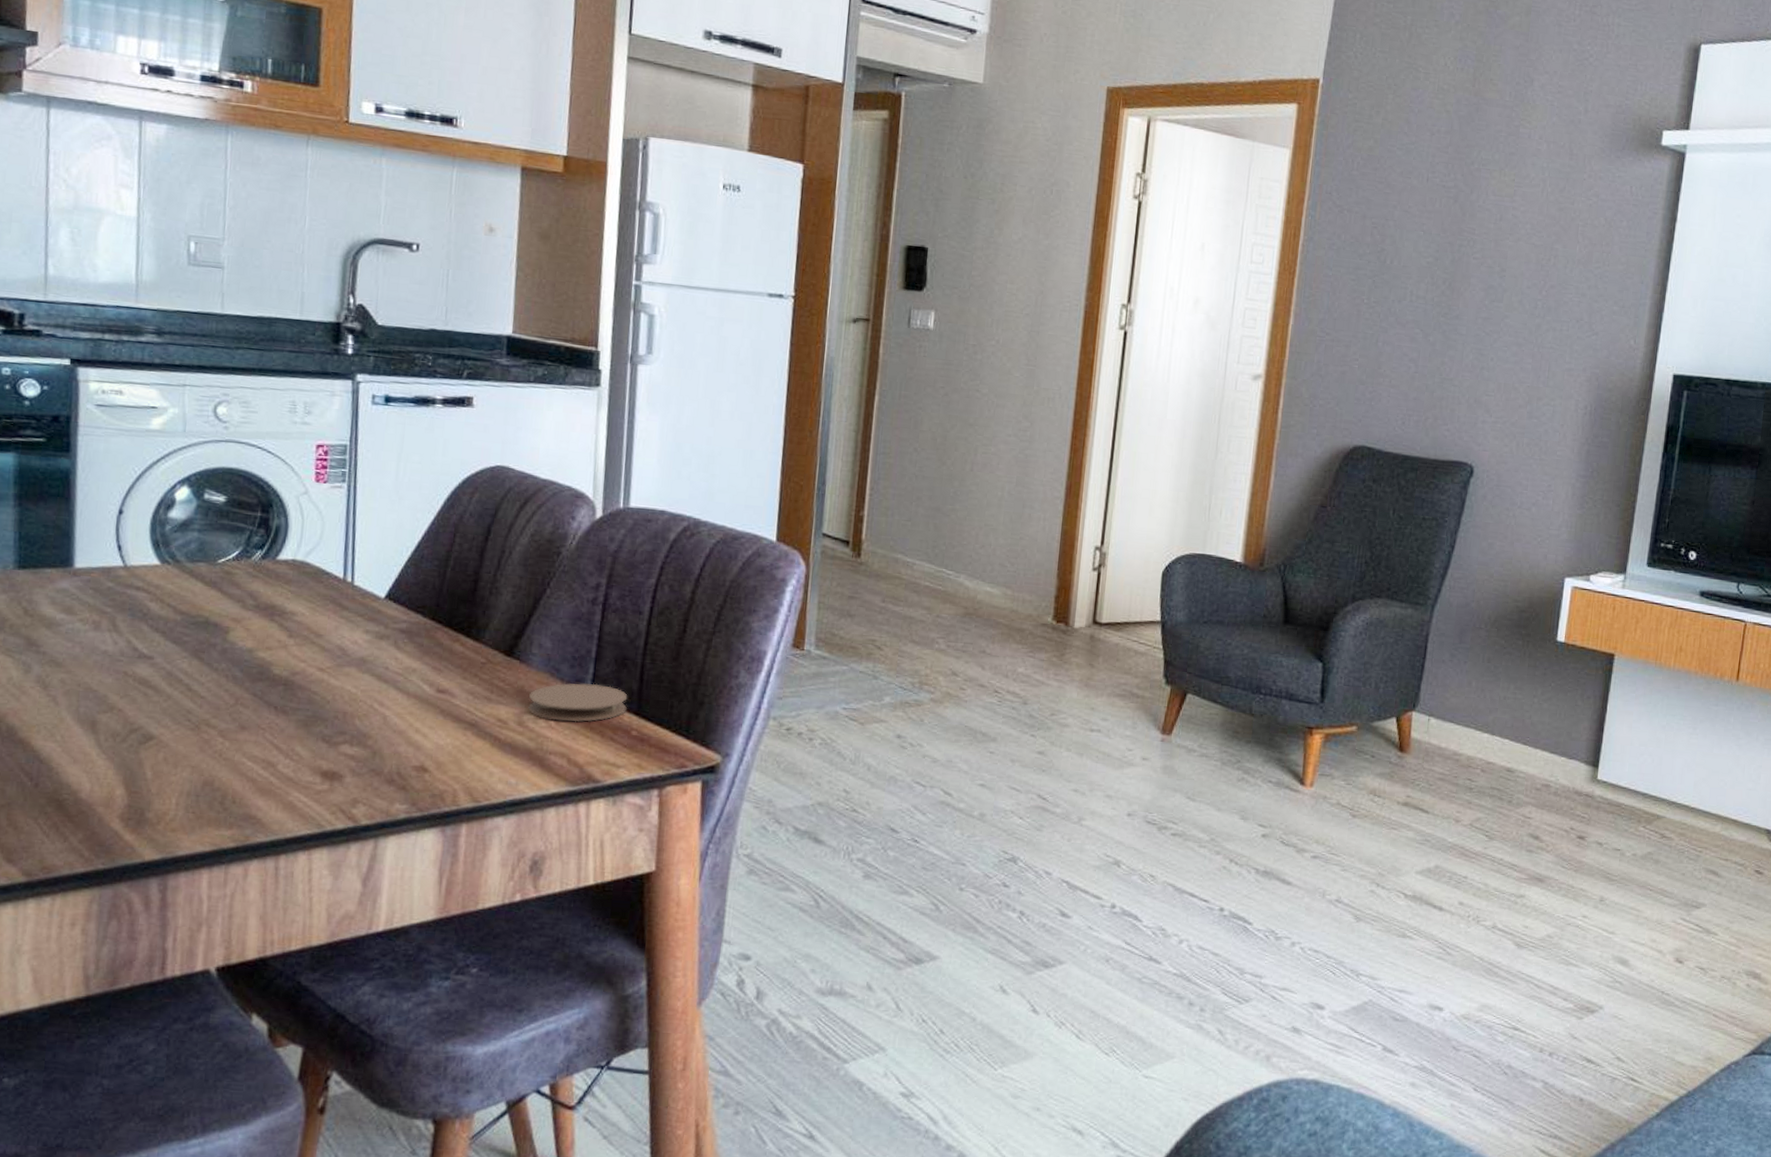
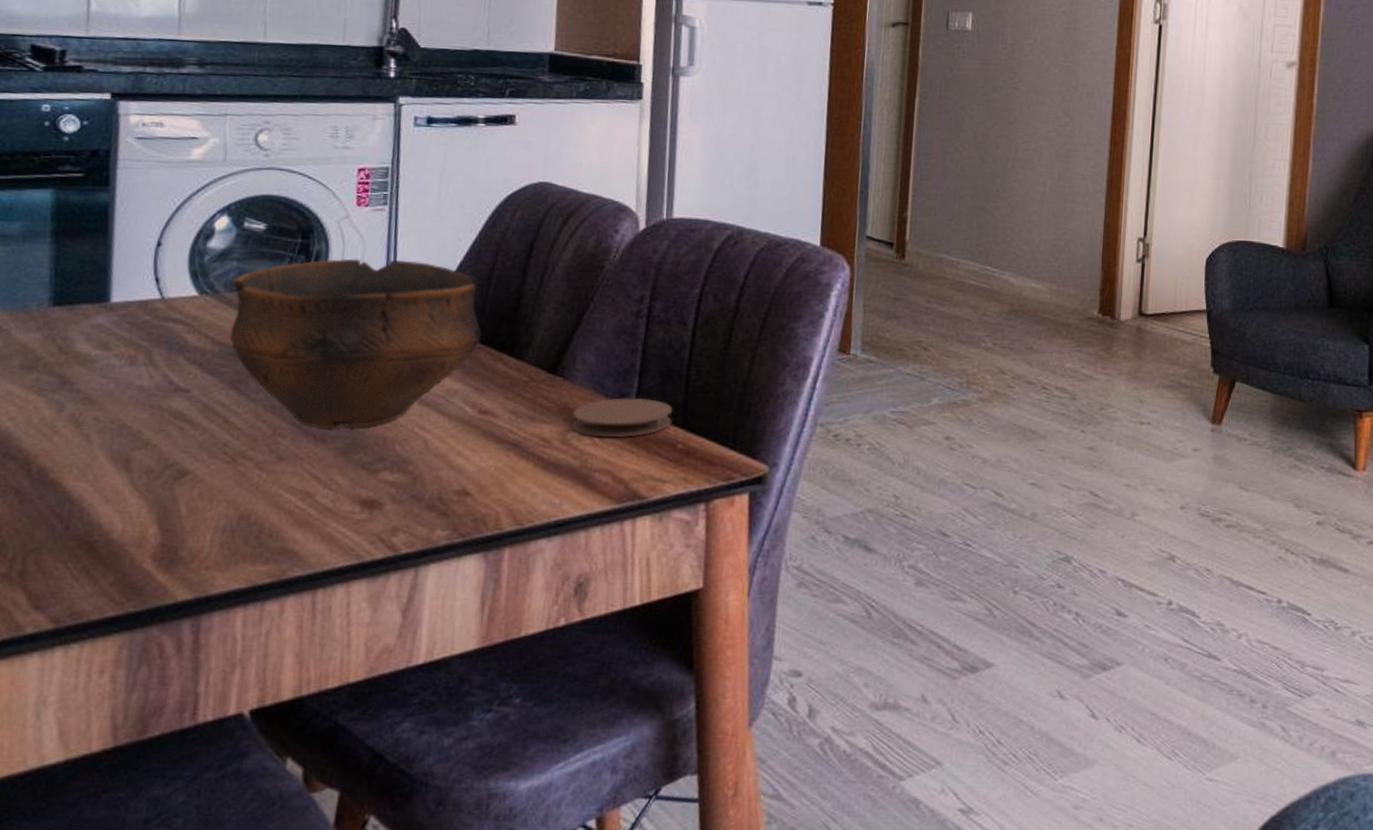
bowl: none [191,534,439,701] -> present [229,259,481,428]

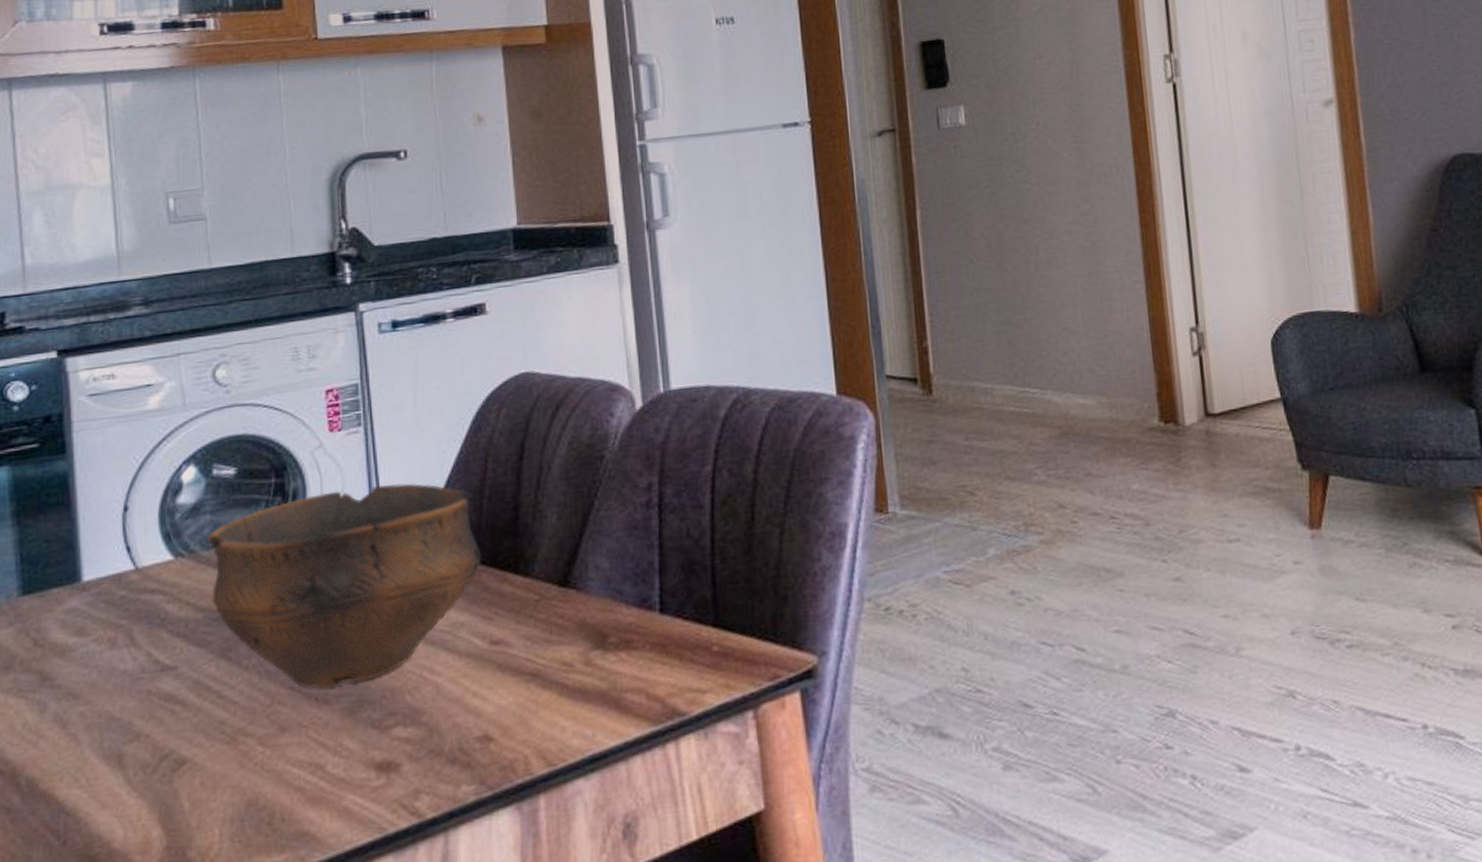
coaster: present [572,397,673,438] -> none [593,598,703,651]

